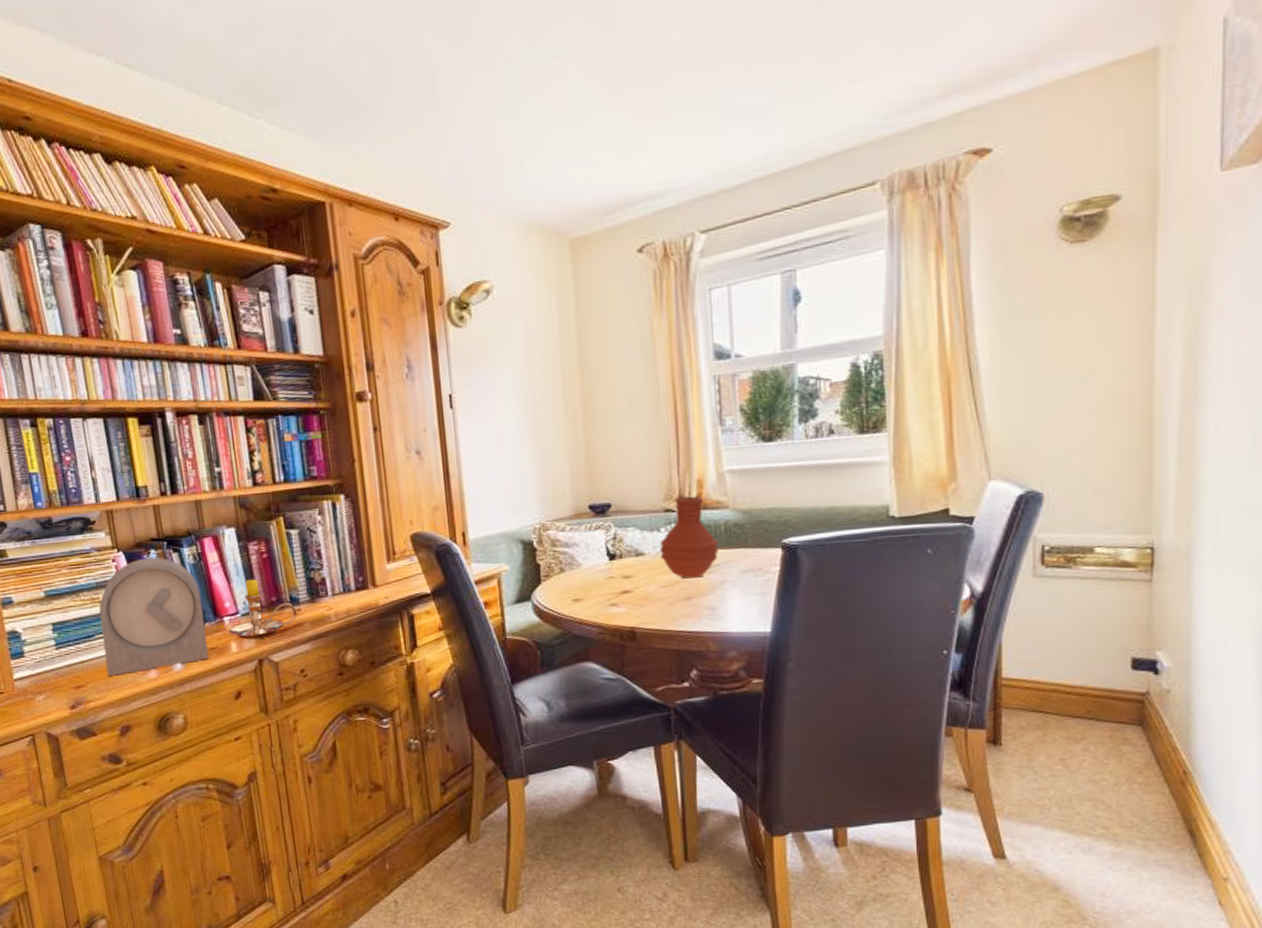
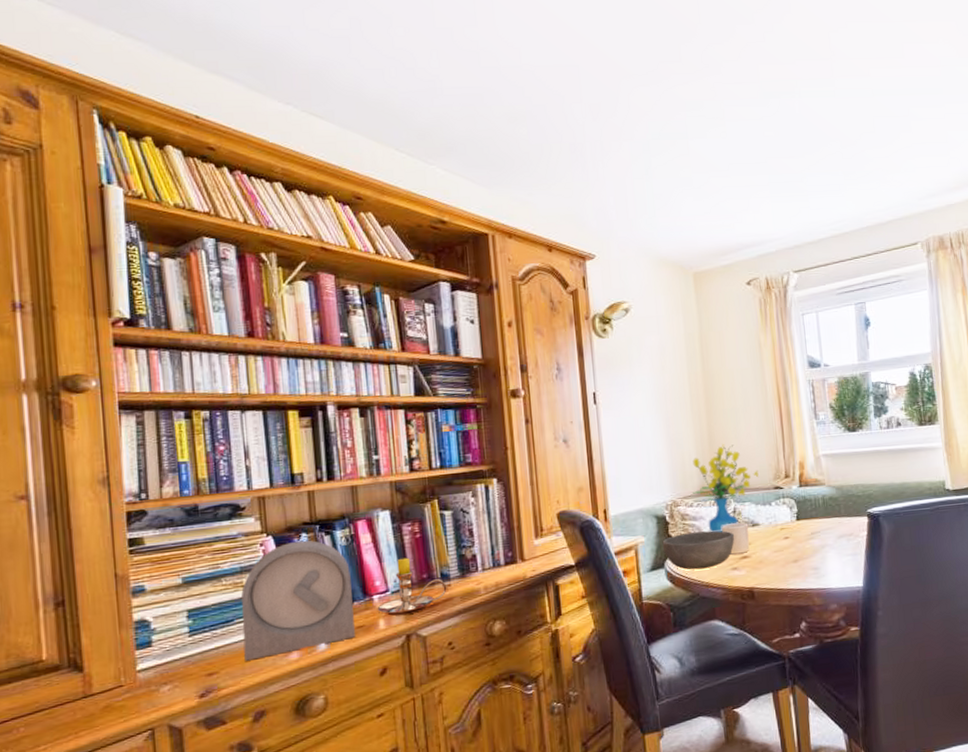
bowl: none [528,558,614,605] -> present [662,530,734,570]
bouquet: none [565,455,646,562] -> present [692,443,759,532]
mug: none [599,551,633,588] -> present [722,522,750,555]
vase: present [659,496,718,578] -> none [771,475,819,544]

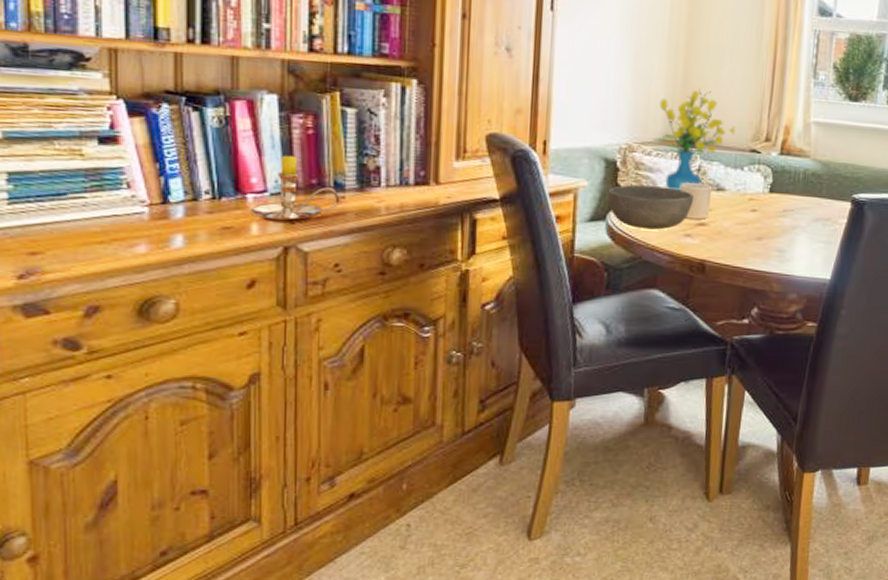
clock: present [241,540,355,661] -> none [77,111,221,245]

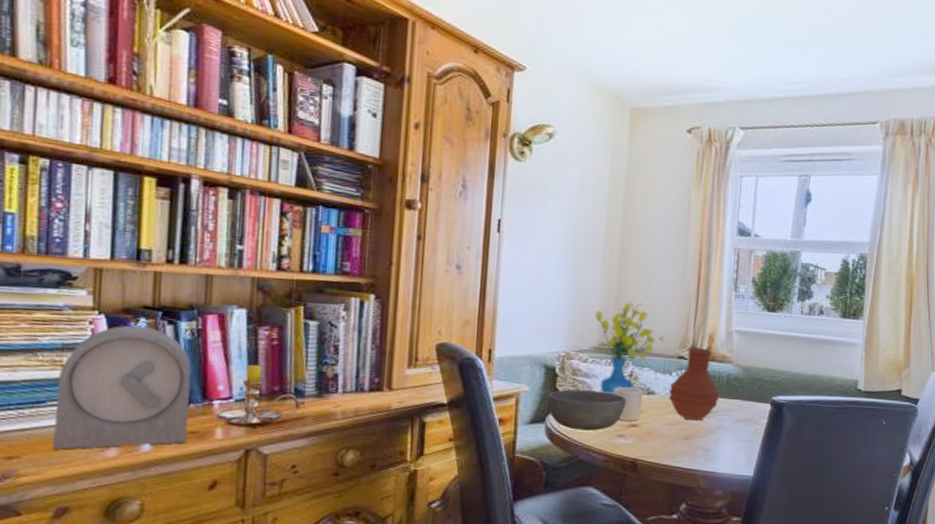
clock: none [77,111,221,245] -> present [53,325,191,450]
vase: none [740,139,795,220] -> present [669,347,719,421]

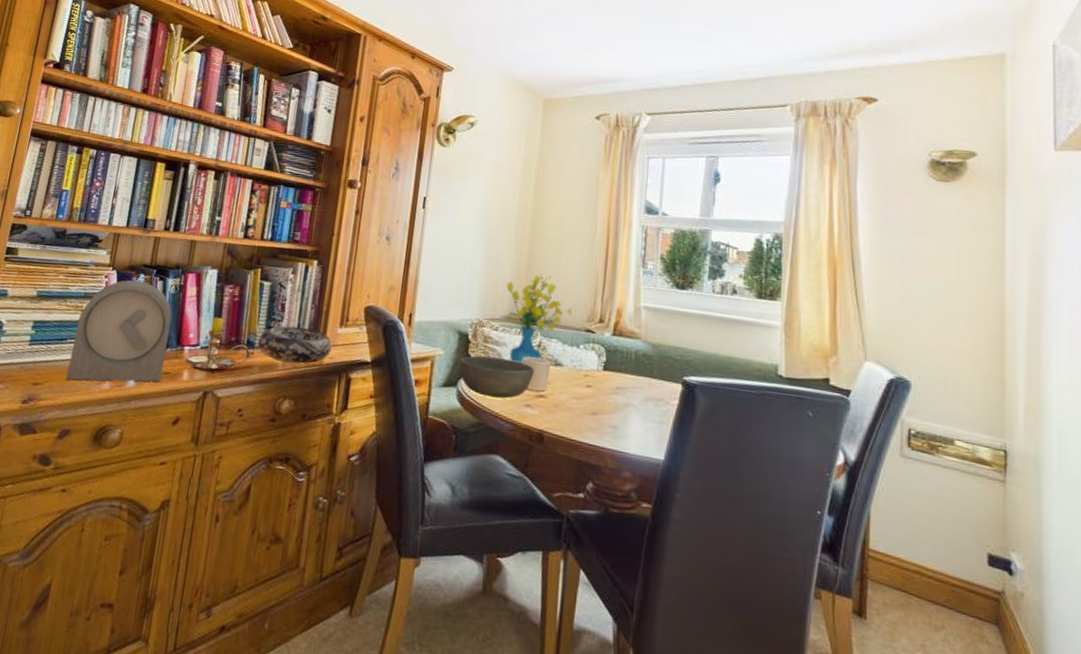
decorative bowl: none [308,370,401,411] -> present [257,326,333,364]
vase: present [669,347,719,421] -> none [576,321,627,396]

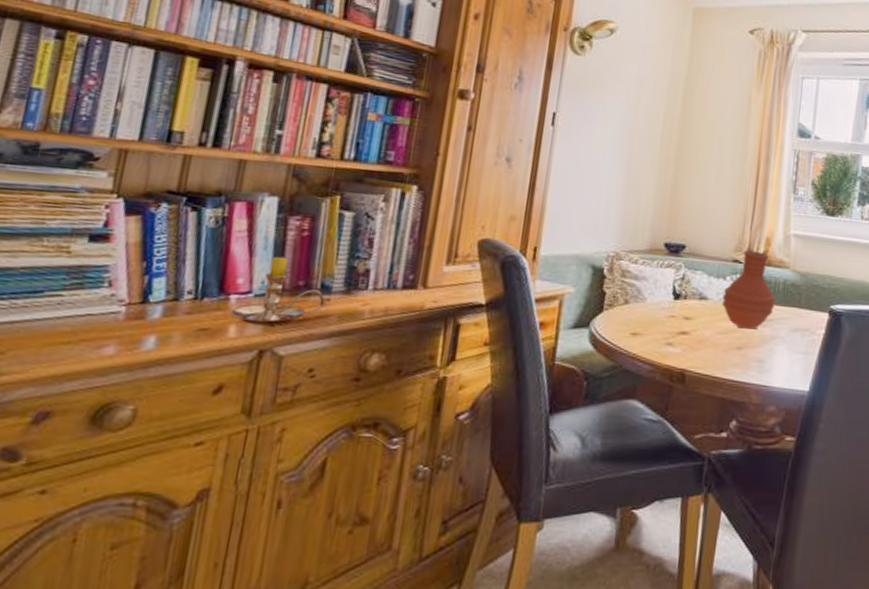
clock: present [66,280,172,382] -> none [43,210,211,346]
decorative bowl: present [257,326,333,364] -> none [336,265,437,310]
bowl: present [459,355,534,399] -> none [592,292,677,338]
bouquet: present [500,272,572,364] -> none [640,199,719,299]
mug: present [523,356,552,392] -> none [664,291,696,328]
vase: none [576,321,627,396] -> present [722,250,775,329]

